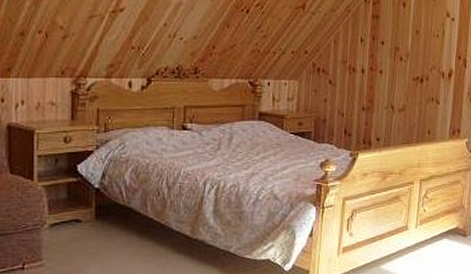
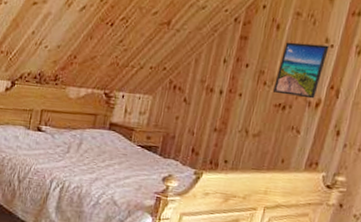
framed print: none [410,18,451,70] -> present [273,42,330,99]

